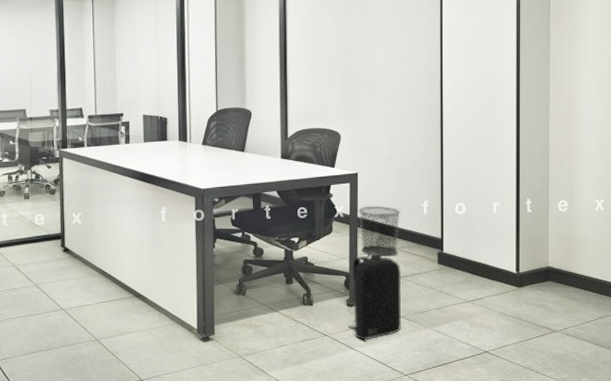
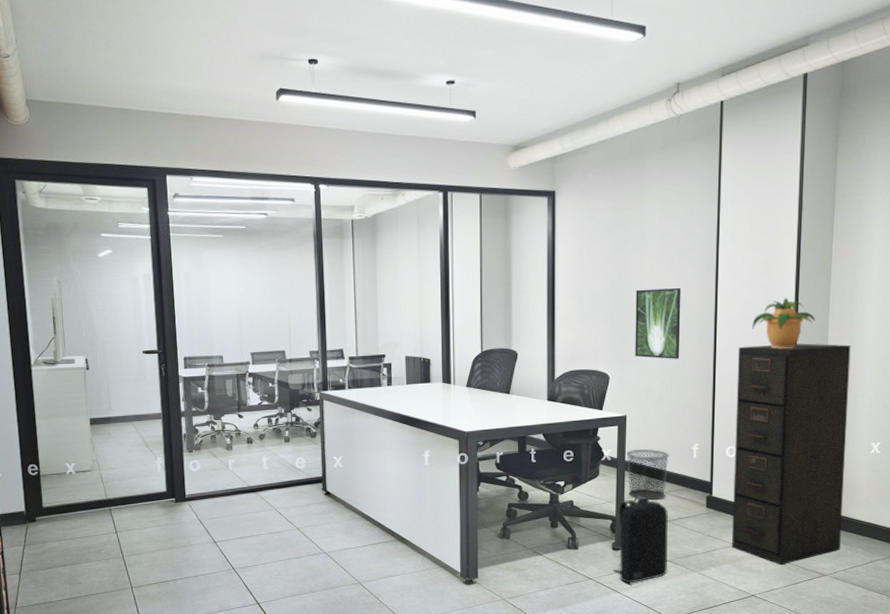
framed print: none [364,50,408,118] -> present [635,288,681,359]
filing cabinet: none [464,103,572,321] -> present [732,343,851,565]
potted plant: none [477,59,537,108] -> present [752,297,816,349]

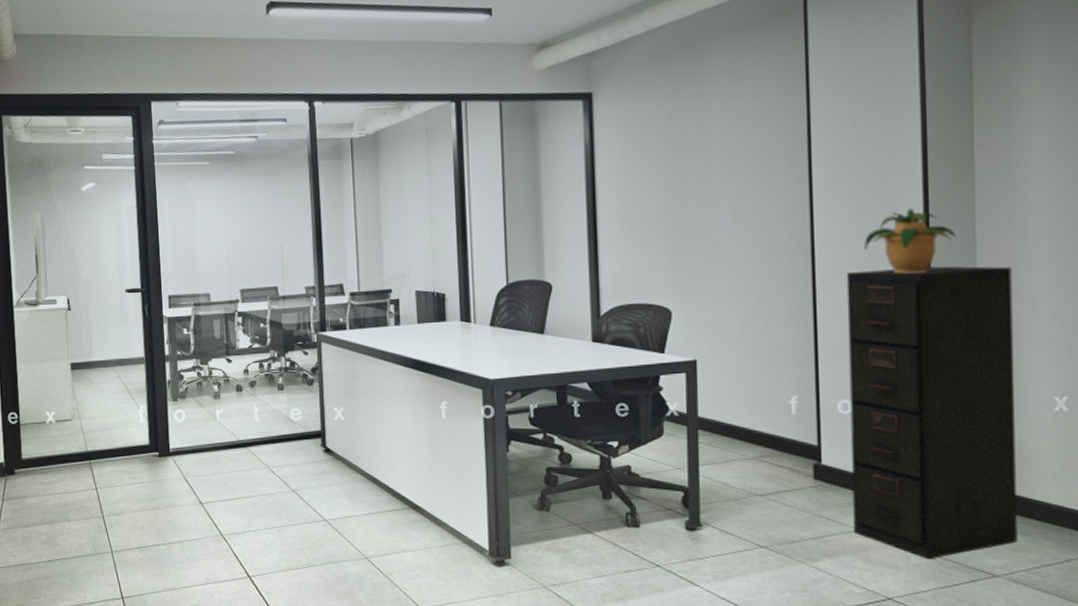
backpack: present [613,494,668,584] -> none [687,460,764,575]
trash can: present [626,448,669,500] -> none [698,402,758,468]
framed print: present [635,288,681,359] -> none [701,201,766,290]

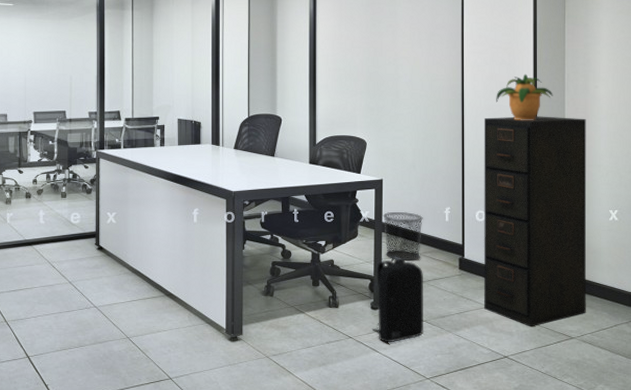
backpack: none [687,460,764,575] -> present [371,255,424,343]
trash can: none [698,402,758,468] -> present [383,211,423,261]

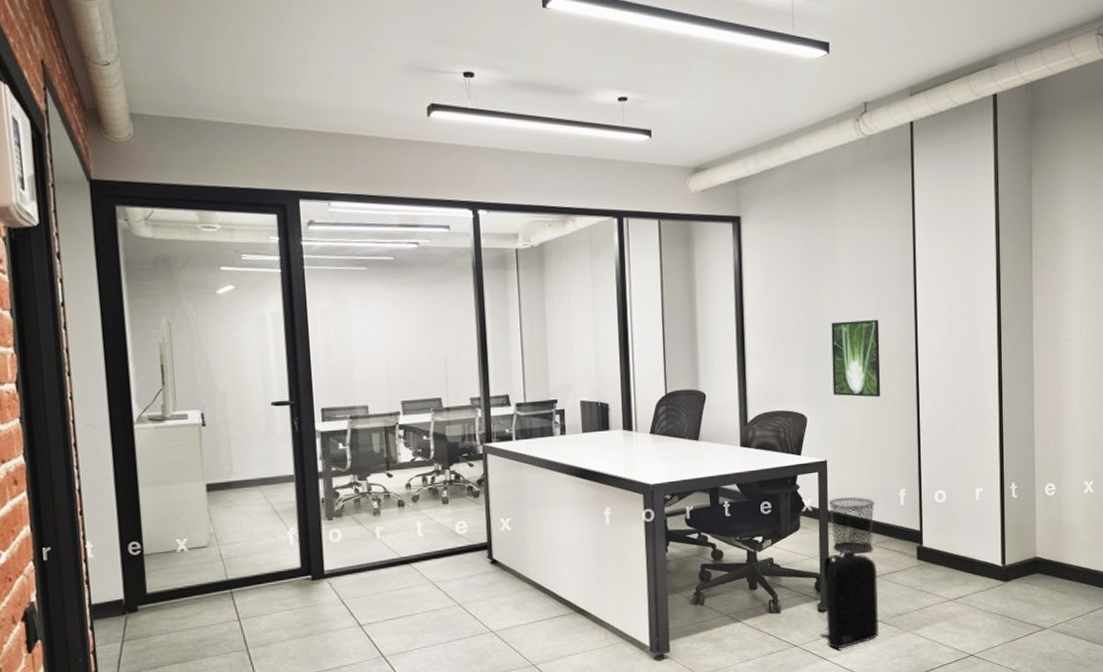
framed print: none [390,63,431,128] -> present [831,320,881,397]
filing cabinet: present [484,116,587,327] -> none [941,376,1060,620]
potted plant: present [496,73,553,120] -> none [955,327,1020,383]

